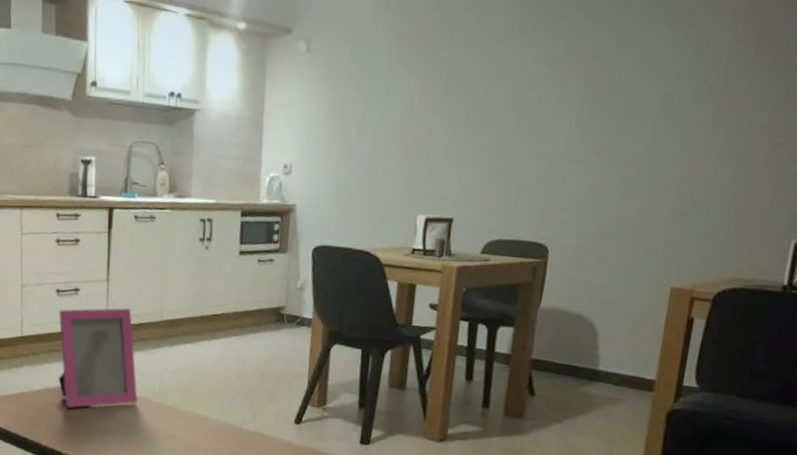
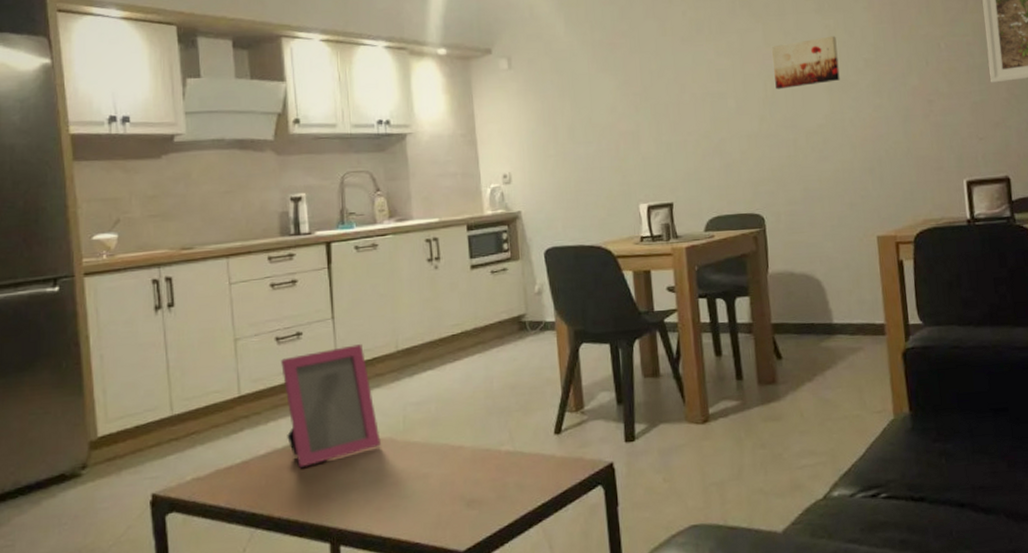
wall art: none [594,53,681,110] -> present [772,36,840,90]

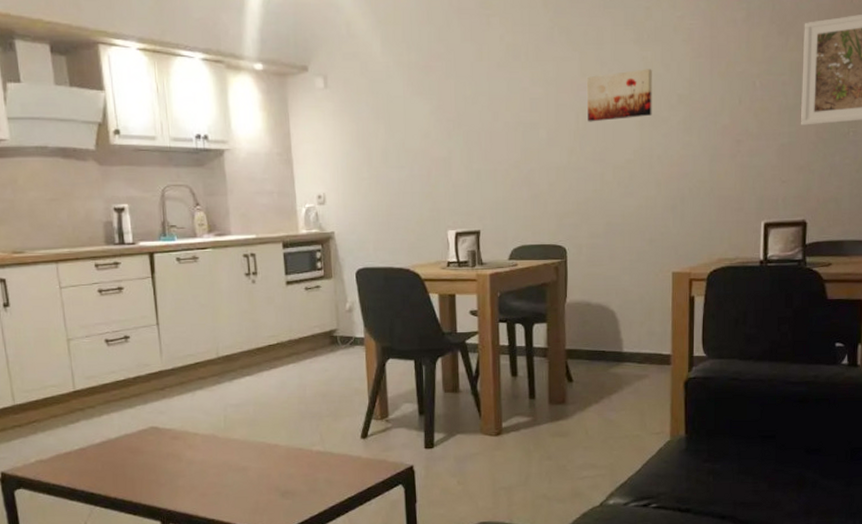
picture frame: present [281,344,381,468] -> none [111,350,204,456]

